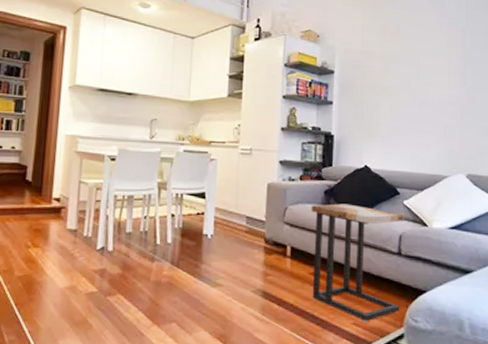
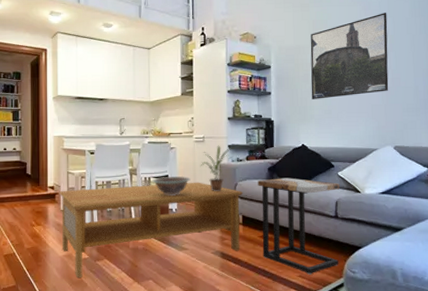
coffee table: none [64,202,294,317] -> present [59,182,244,277]
decorative bowl: none [185,194,232,218] -> present [152,175,190,196]
potted plant: none [244,160,287,216] -> present [200,145,234,191]
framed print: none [378,22,465,114] -> present [310,13,389,99]

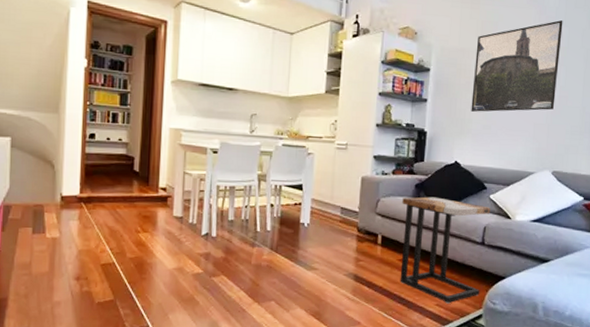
coffee table: present [59,182,244,277] -> none [172,193,386,294]
decorative bowl: present [152,175,190,196] -> none [283,186,328,208]
potted plant: present [200,145,234,191] -> none [340,154,380,207]

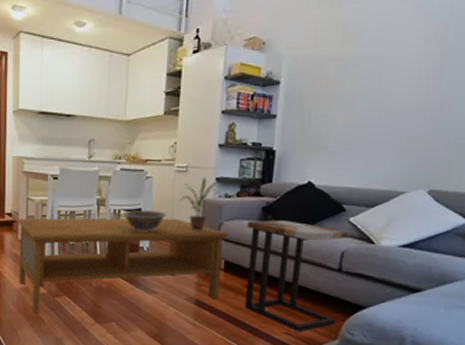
coffee table: none [172,193,386,294] -> present [17,218,229,313]
decorative bowl: none [283,186,328,208] -> present [122,210,167,232]
potted plant: none [340,154,380,207] -> present [180,177,223,231]
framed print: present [471,20,563,112] -> none [328,13,449,126]

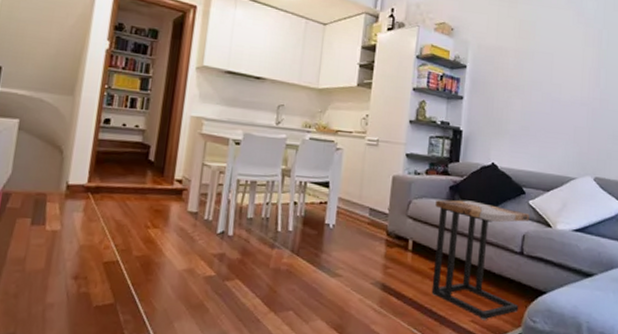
coffee table: present [17,218,229,313] -> none [183,186,418,300]
decorative bowl: present [122,210,167,232] -> none [308,183,356,208]
potted plant: present [180,177,223,231] -> none [369,152,413,208]

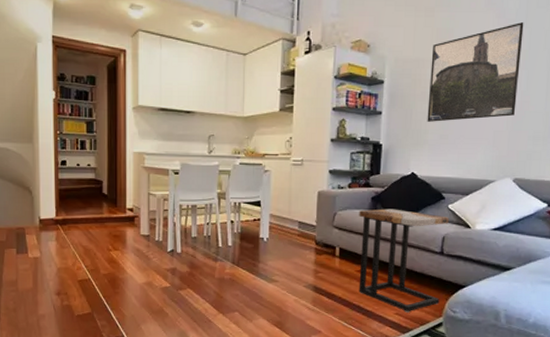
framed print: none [508,22,602,113] -> present [427,22,524,122]

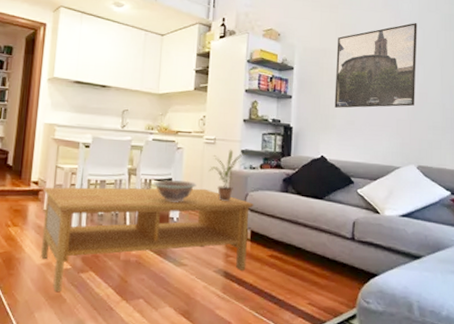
coffee table: none [138,209,343,307] -> present [41,187,254,291]
decorative bowl: none [242,202,285,223] -> present [153,180,197,202]
potted plant: none [296,170,336,221] -> present [208,149,248,201]
side table: present [358,208,449,312] -> none [270,191,359,302]

